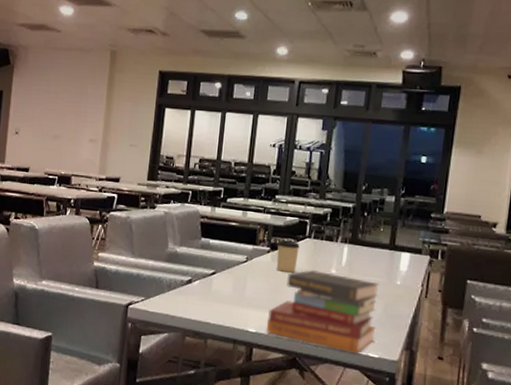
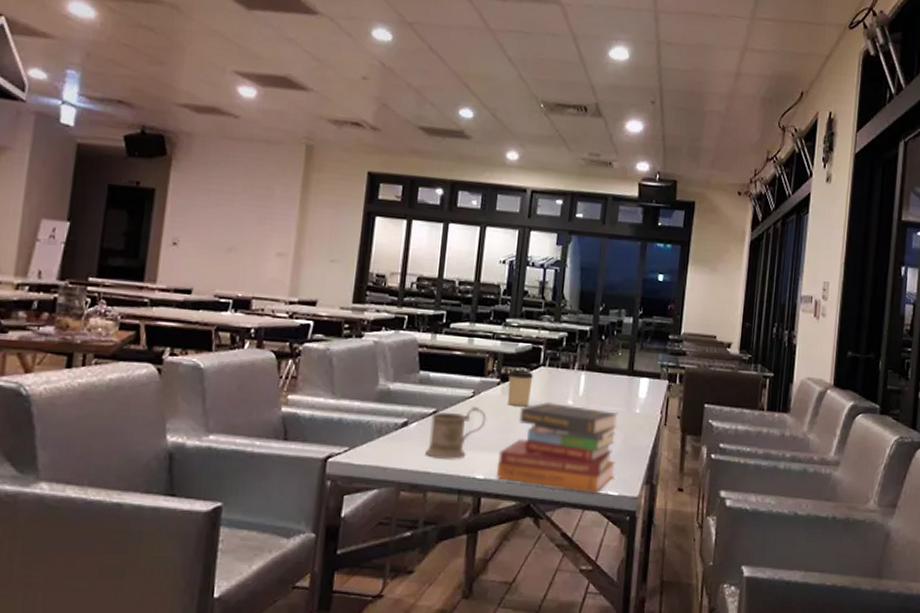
mug: none [206,270,258,313] -> present [425,406,487,459]

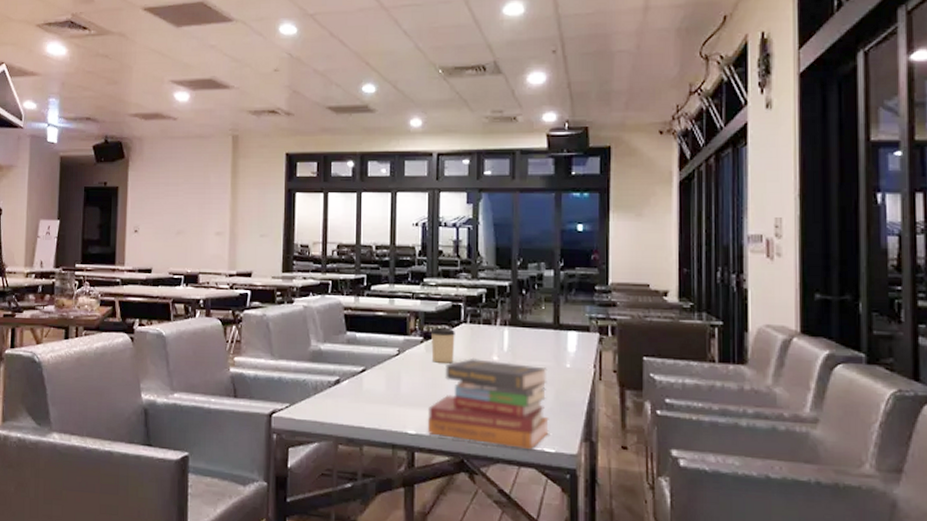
mug: present [425,406,487,459] -> none [358,364,413,415]

